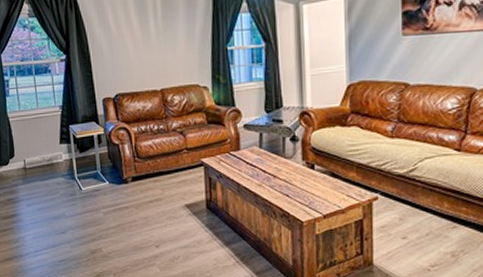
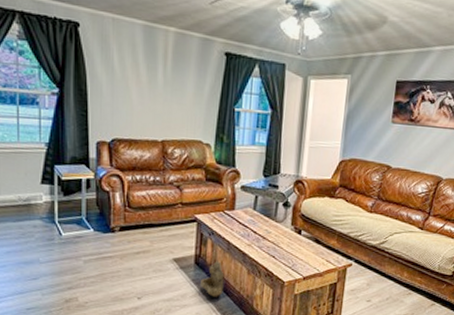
wall caddy: none [215,203,239,242] -> present [200,260,225,297]

